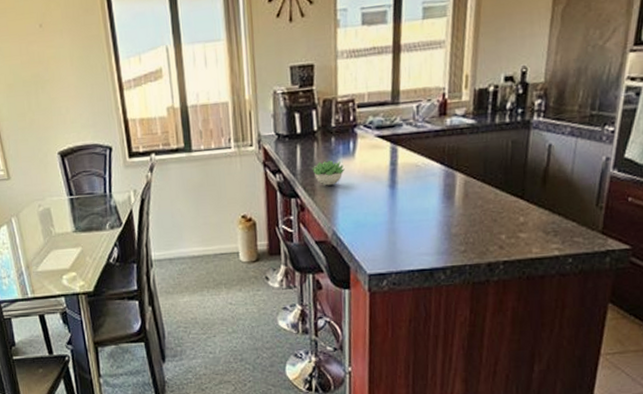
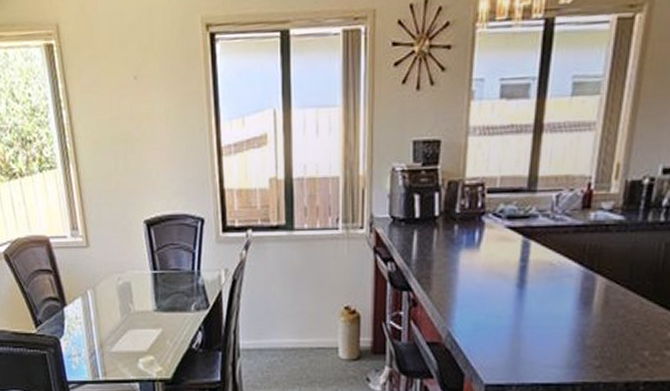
succulent plant: present [312,160,345,186] -> none [429,250,467,280]

